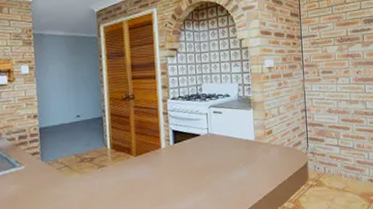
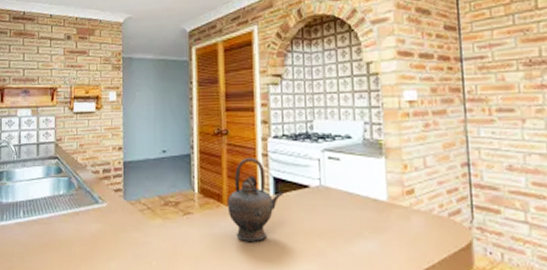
teapot: none [136,115,181,183] -> present [227,157,283,242]

